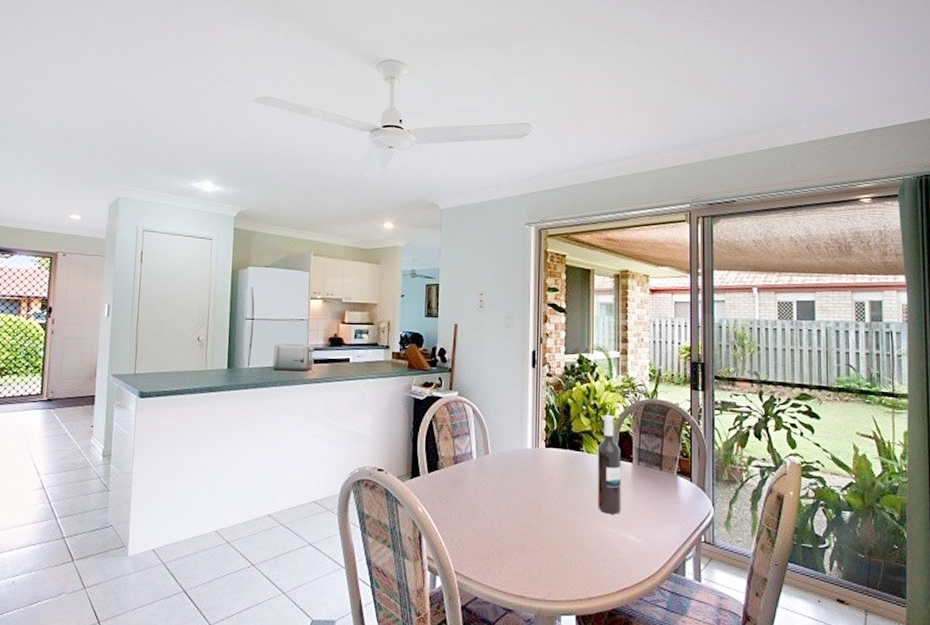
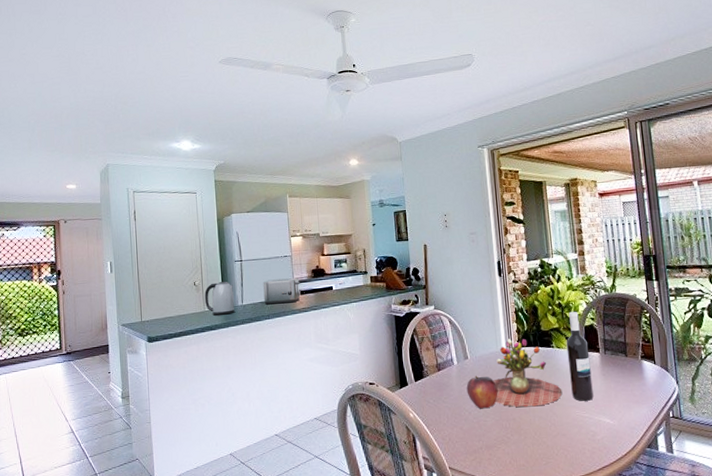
kettle: none [207,339,241,377] -> present [204,281,235,316]
fruit: none [483,473,518,511] -> present [466,375,498,409]
flower arrangement: none [514,436,588,515] -> present [493,338,563,407]

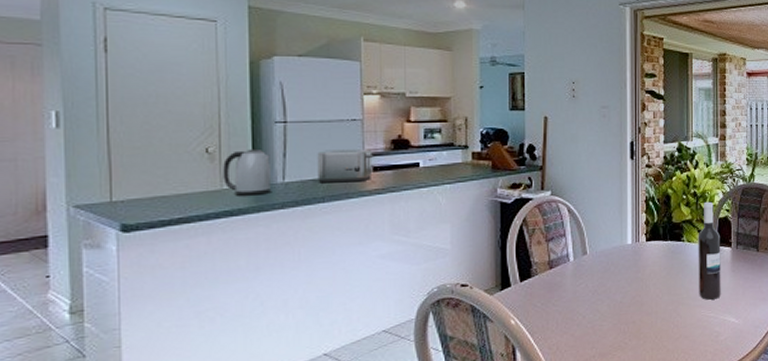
fruit: present [466,375,498,409] -> none [582,273,619,312]
flower arrangement: present [493,338,563,407] -> none [614,230,689,309]

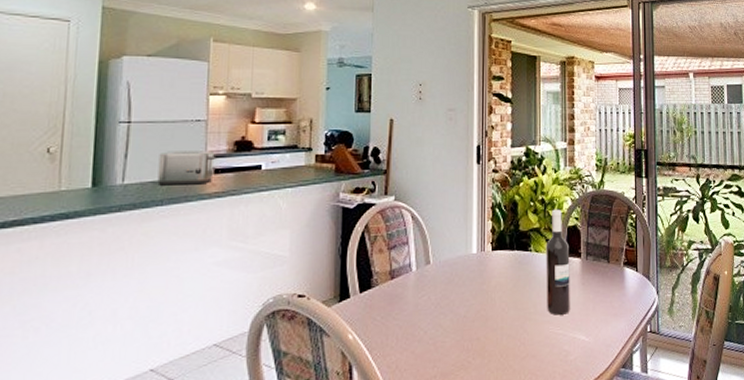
kettle: present [223,148,271,196] -> none [62,149,111,198]

